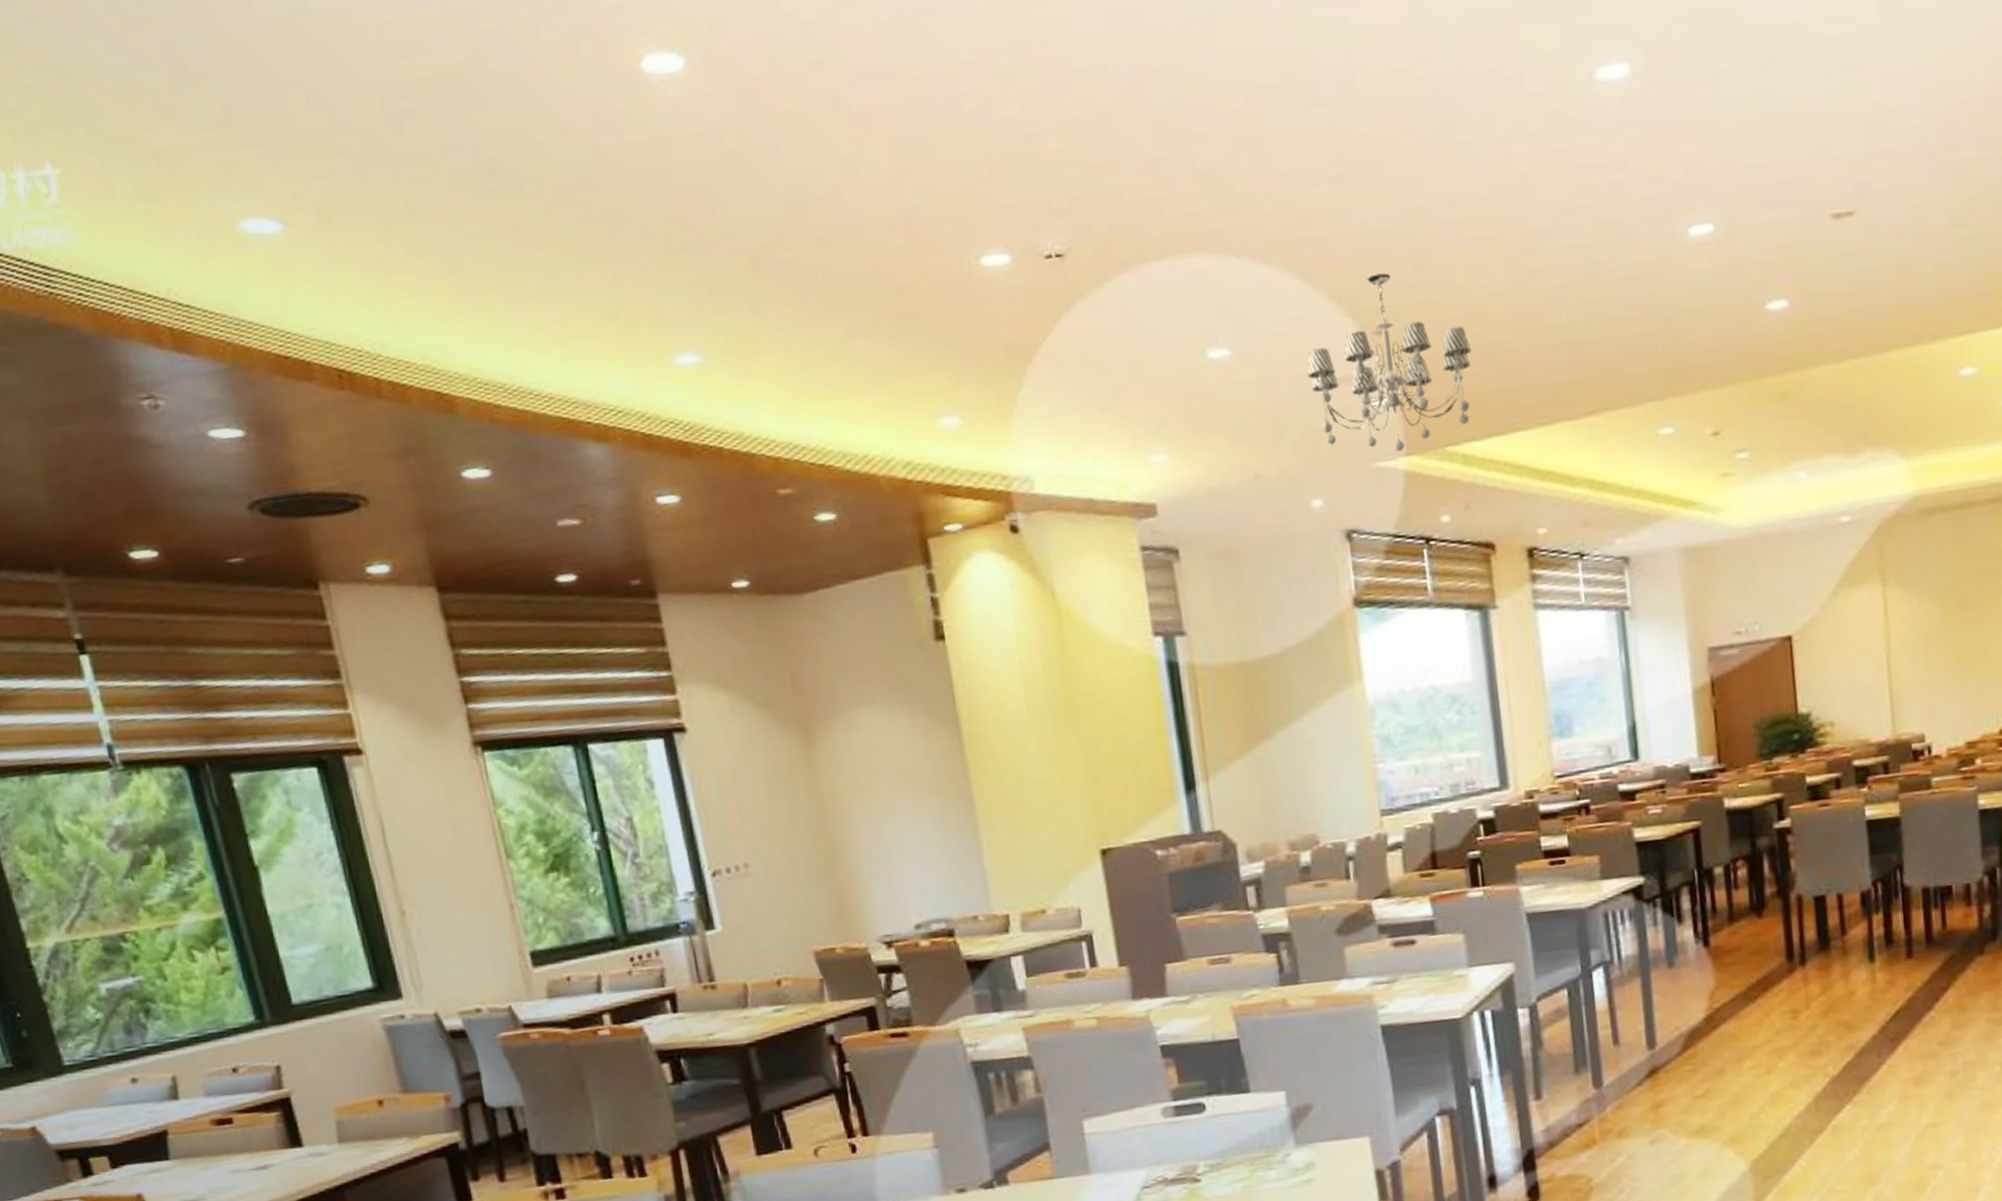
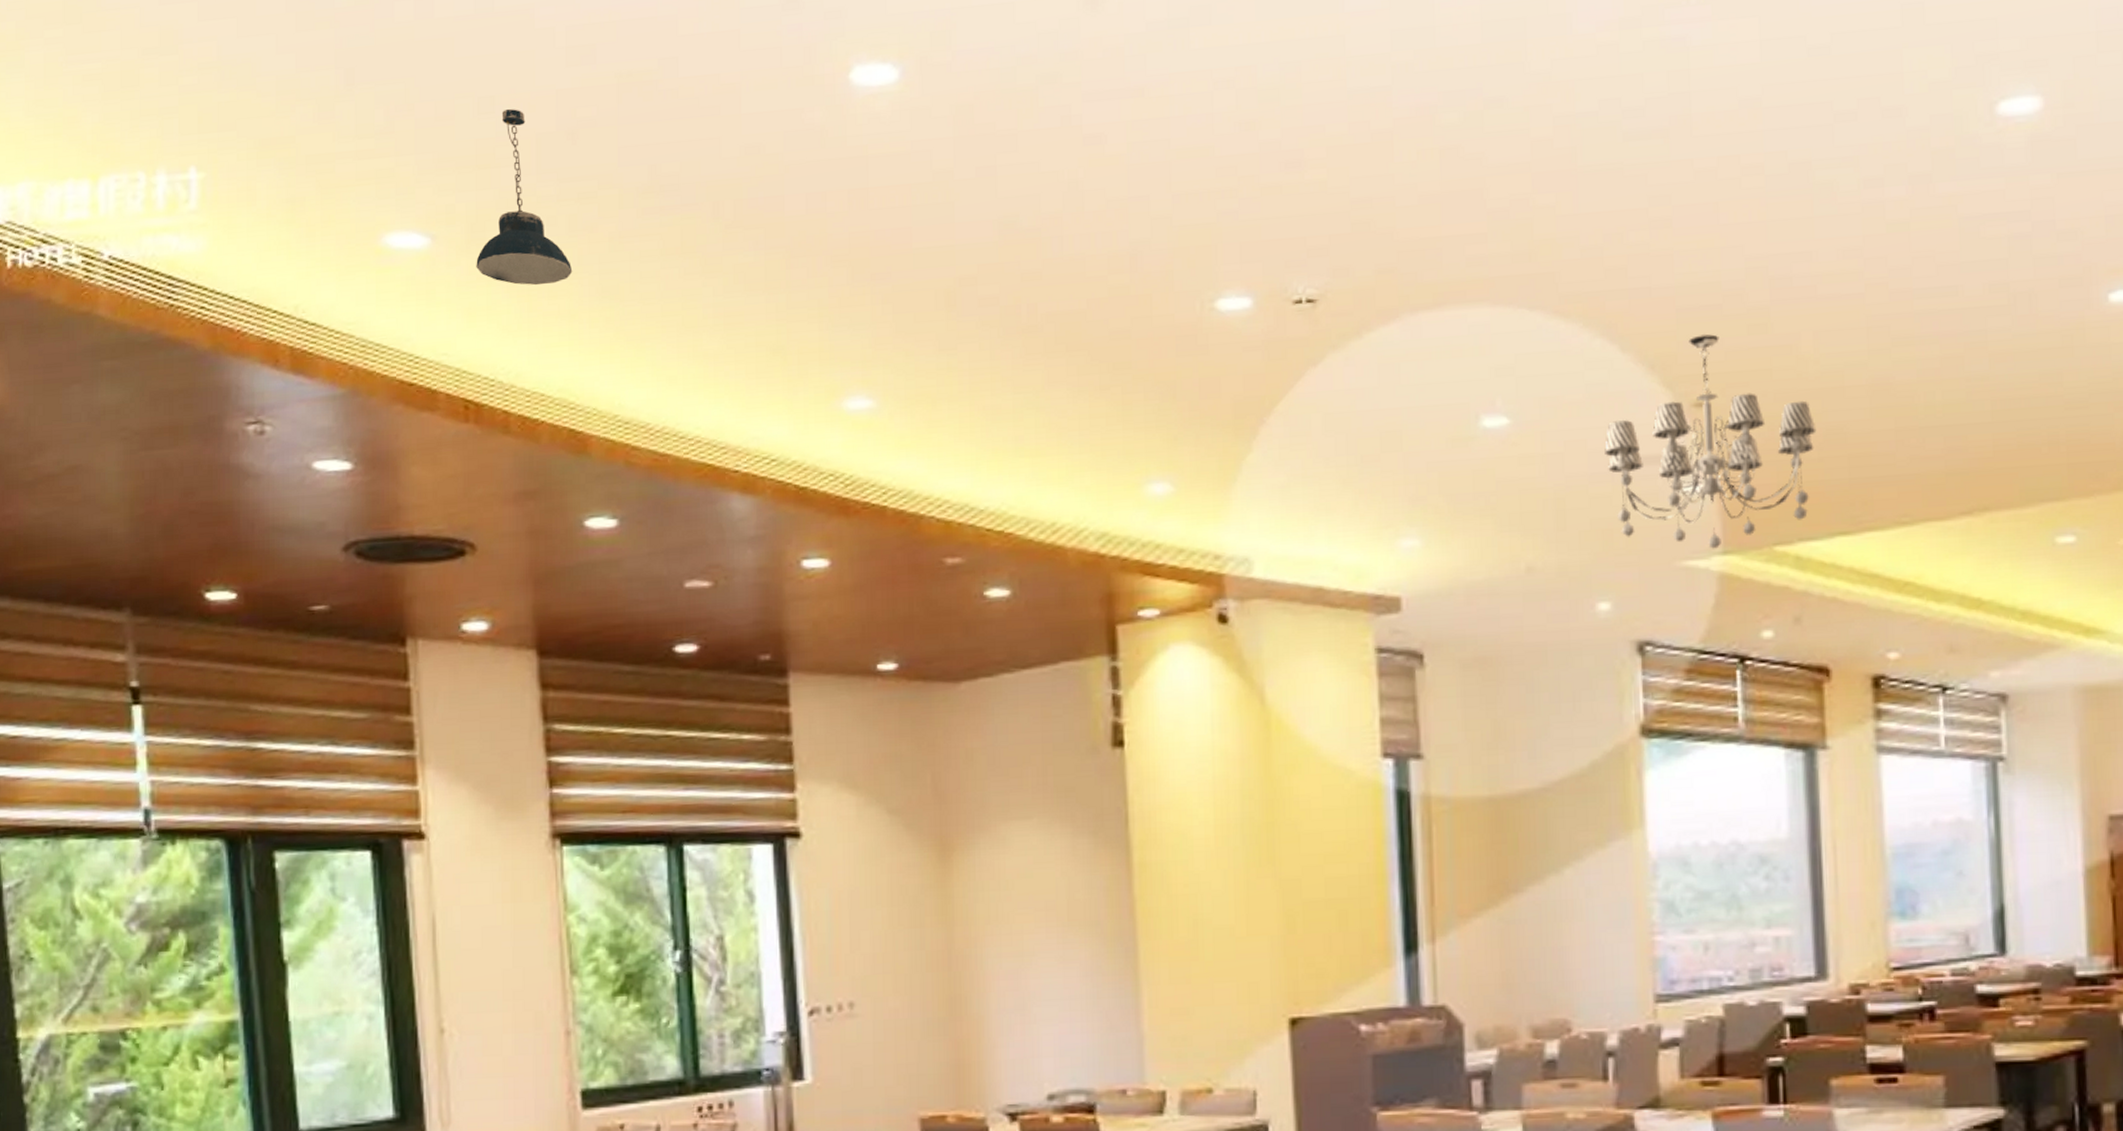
pendant light: none [328,101,418,264] -> present [476,109,573,286]

